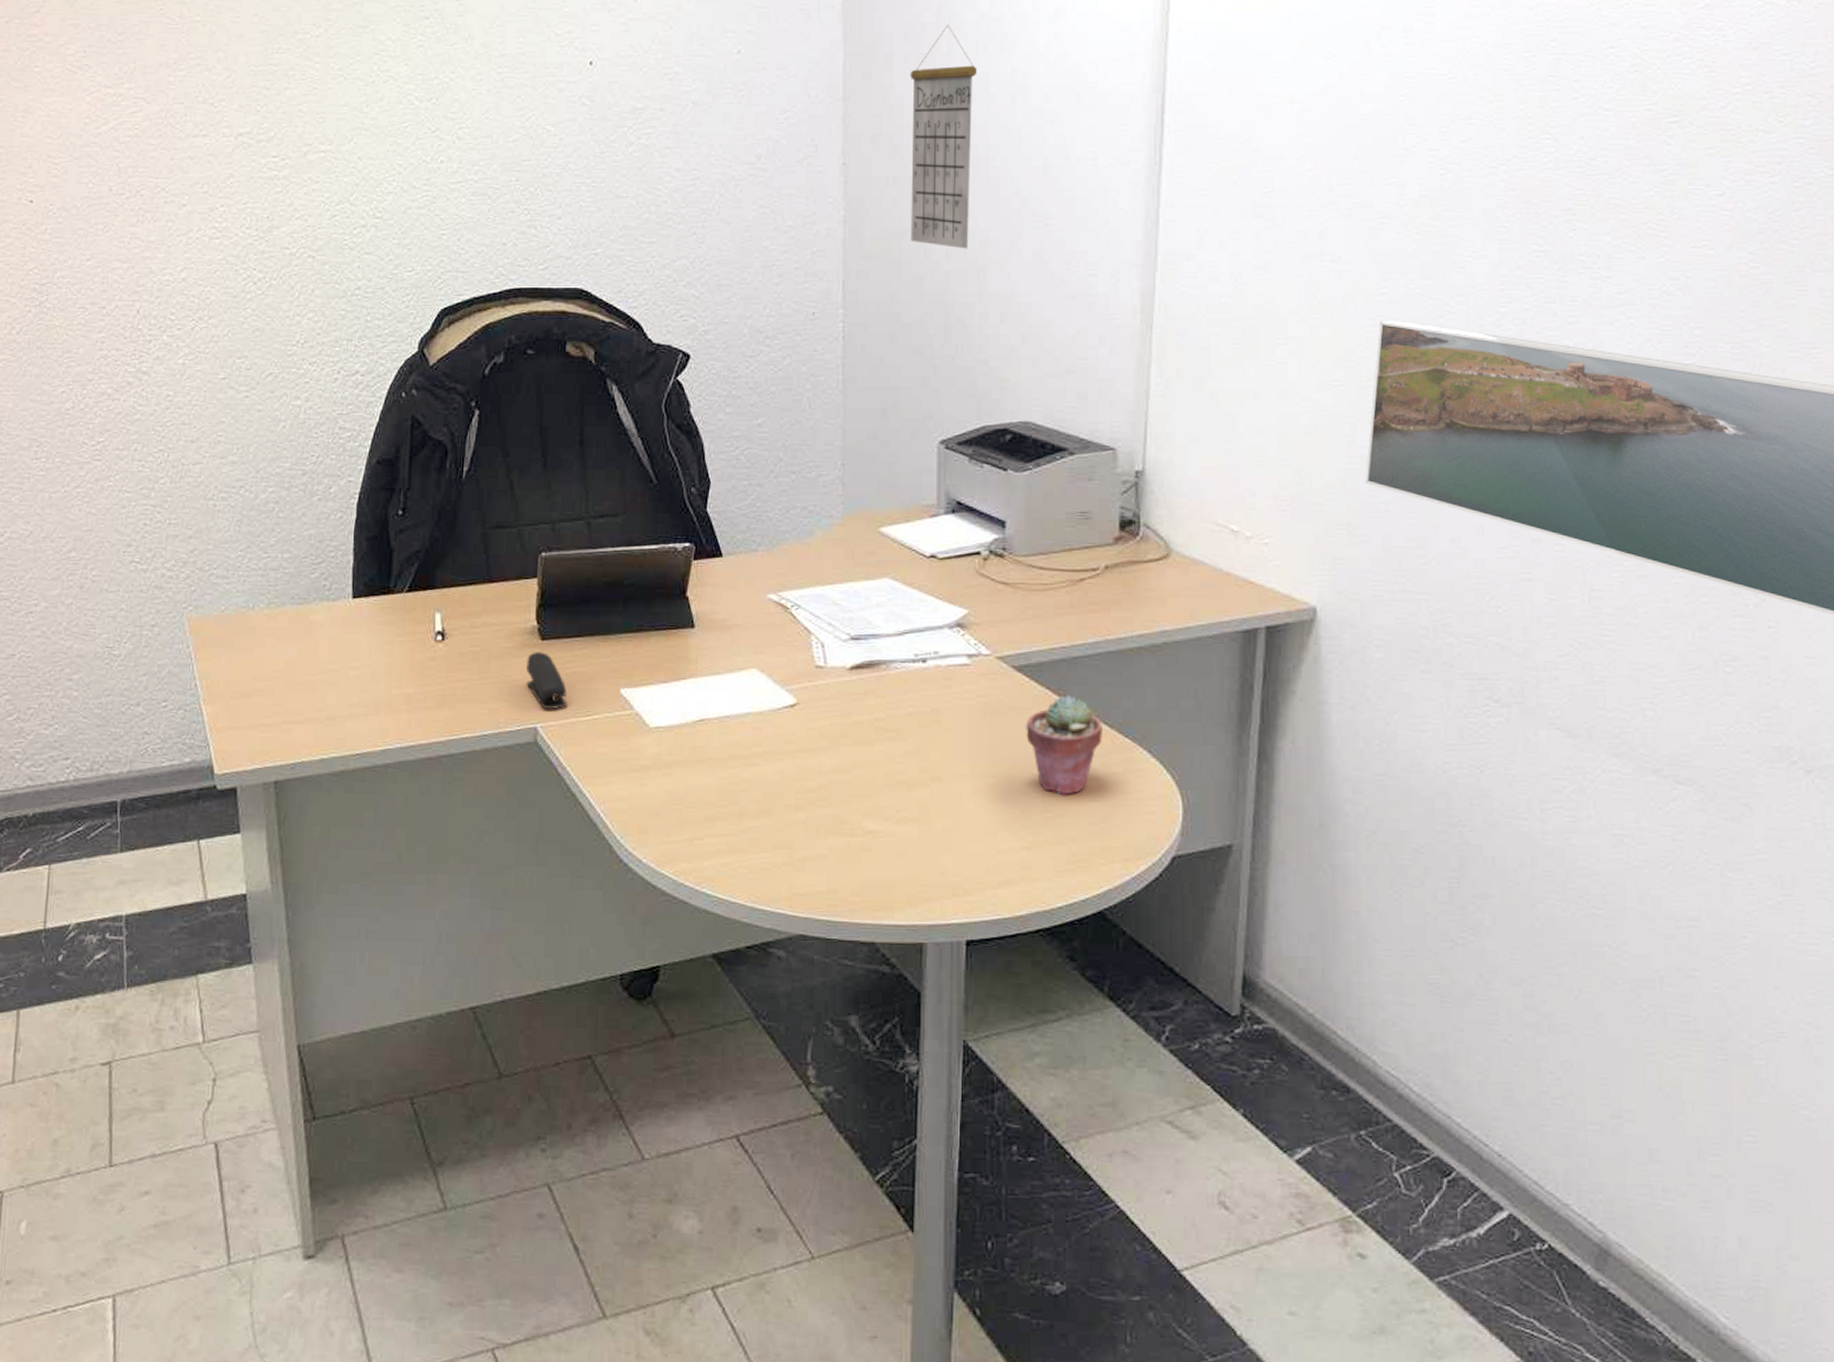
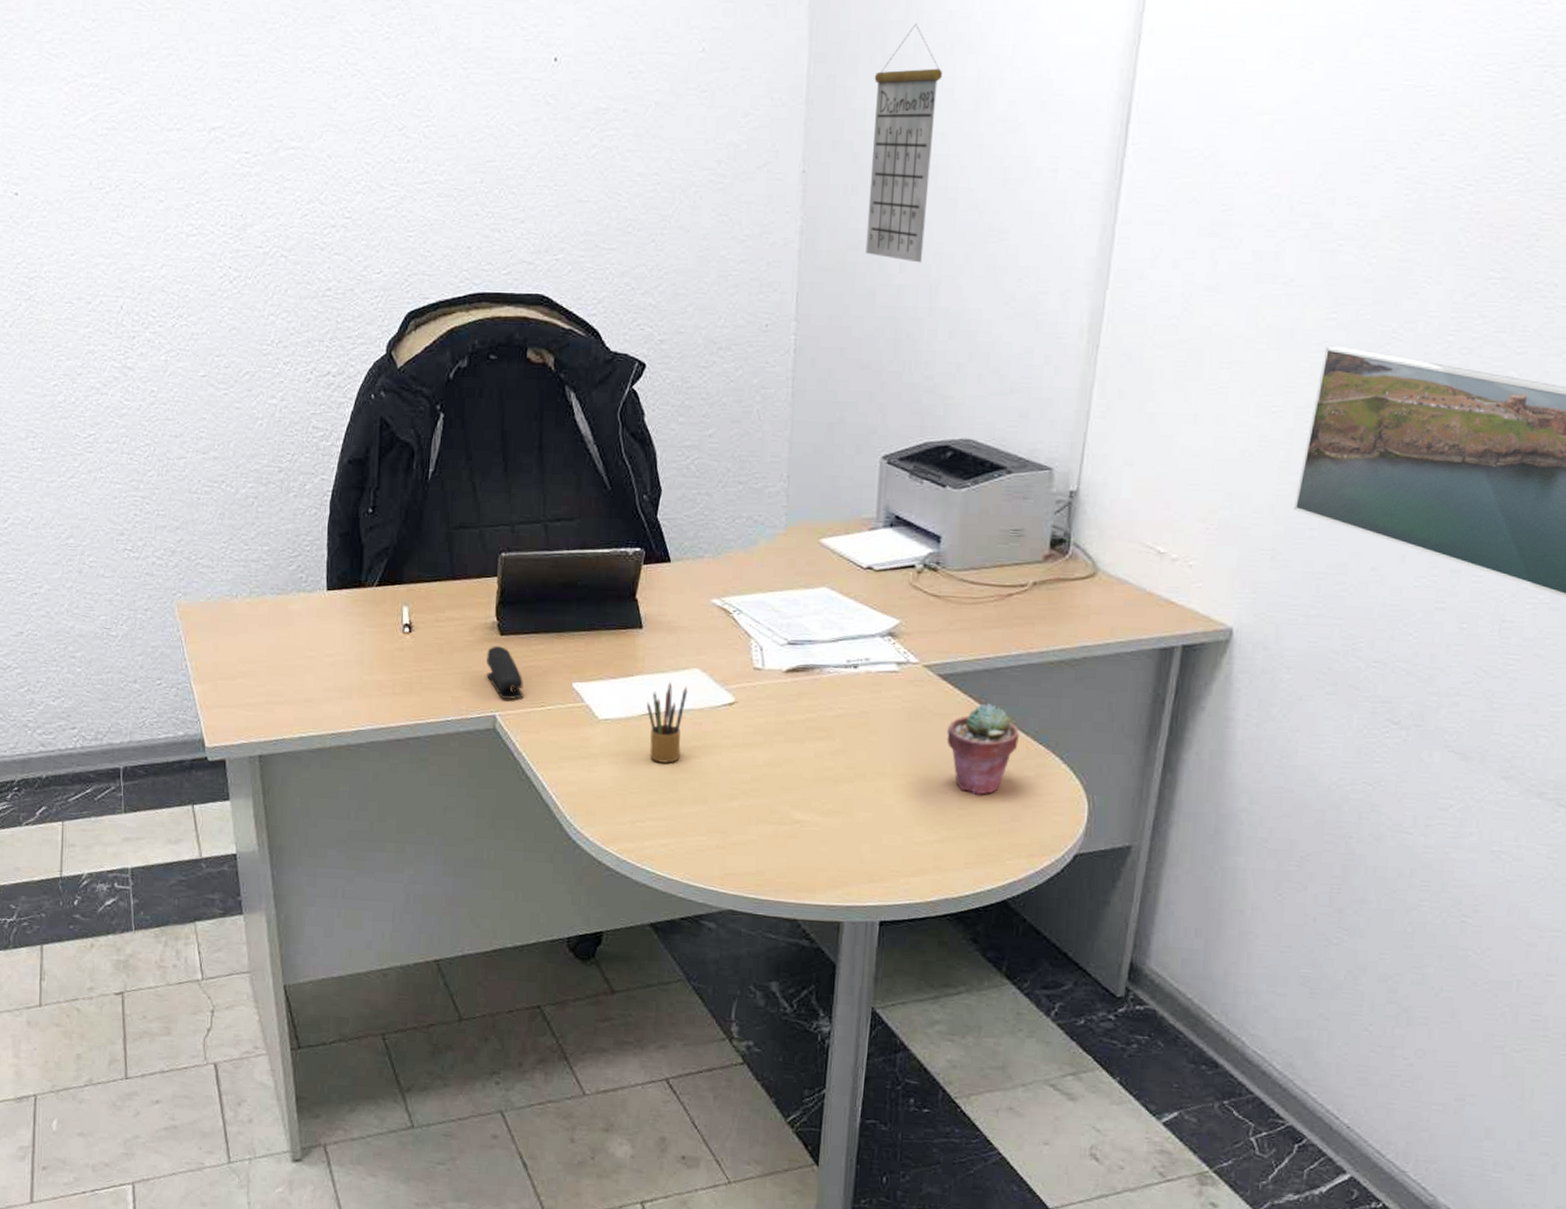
pencil box: none [701,683,745,773] -> present [646,681,688,763]

